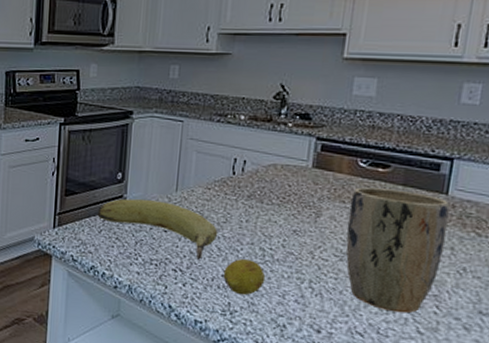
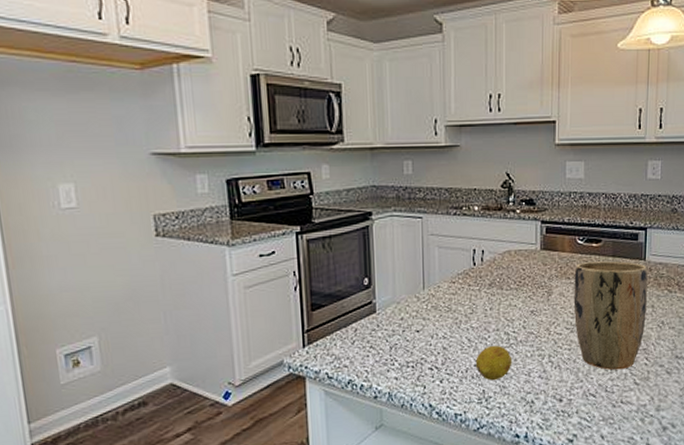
fruit: present [97,198,219,260] -> none [348,301,467,354]

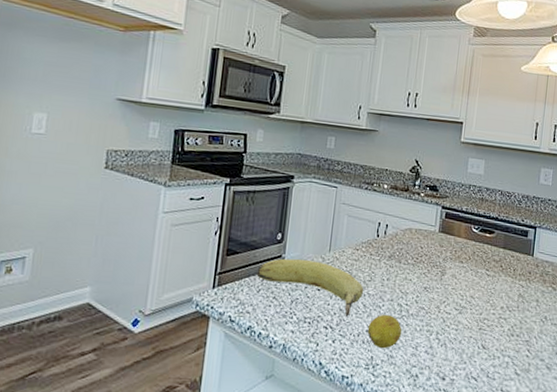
fruit: none [348,301,467,354] -> present [256,258,364,317]
plant pot: present [573,261,648,370] -> none [463,249,535,358]

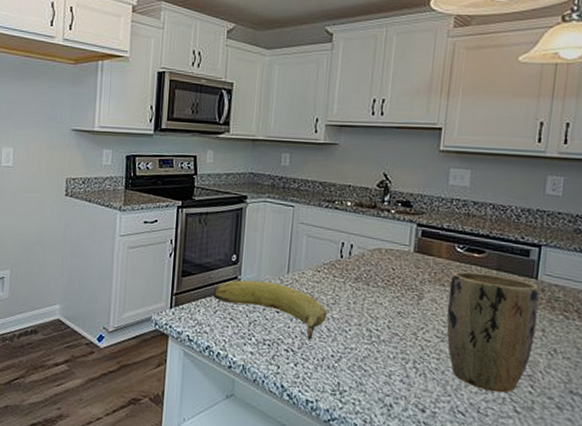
fruit: present [367,314,402,349] -> none [332,339,373,376]
plant pot: none [463,249,535,358] -> present [446,271,540,393]

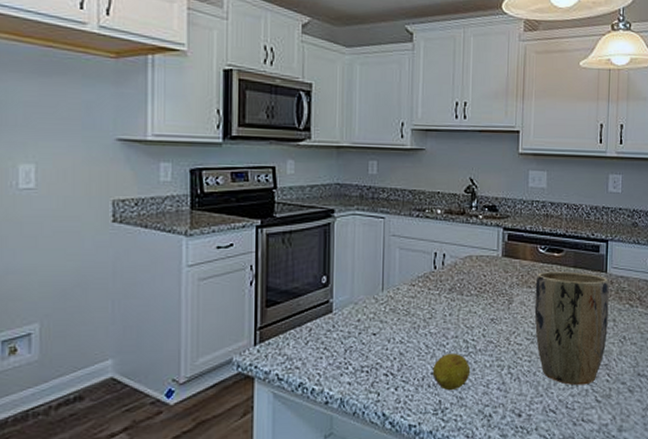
fruit: present [212,280,328,340] -> none [303,303,425,360]
fruit: none [332,339,373,376] -> present [432,353,471,391]

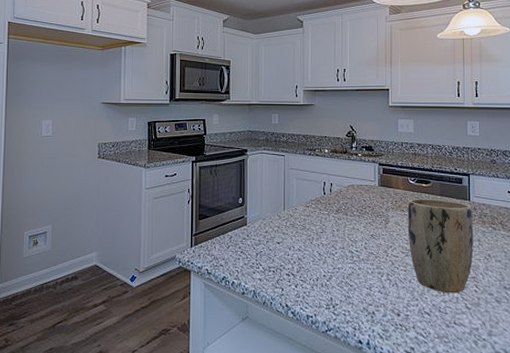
fruit: present [432,353,471,391] -> none [325,260,356,291]

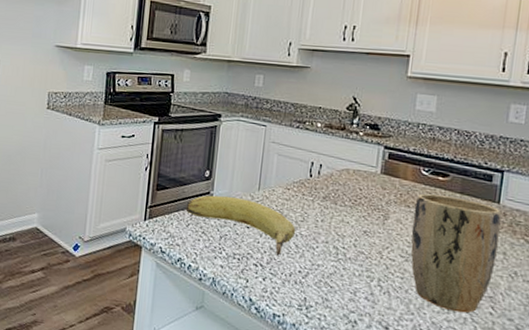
fruit: none [225,219,318,264] -> present [185,195,296,256]

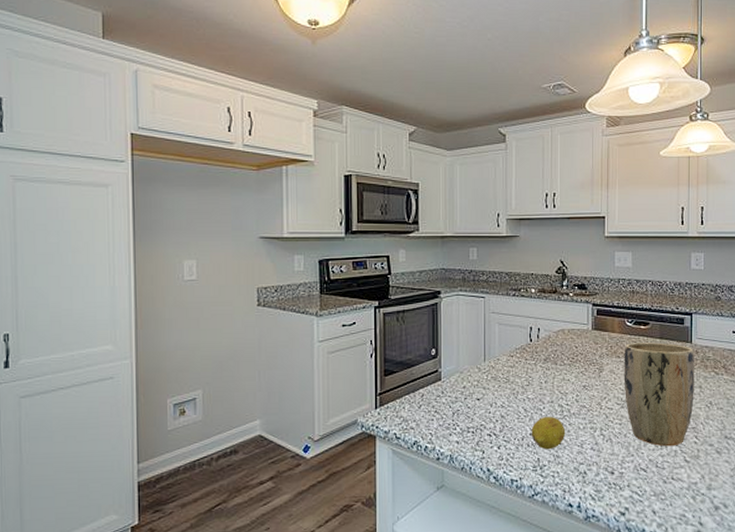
fruit: present [185,195,296,256] -> none [416,372,523,422]
fruit: none [300,256,339,291] -> present [531,416,566,450]

